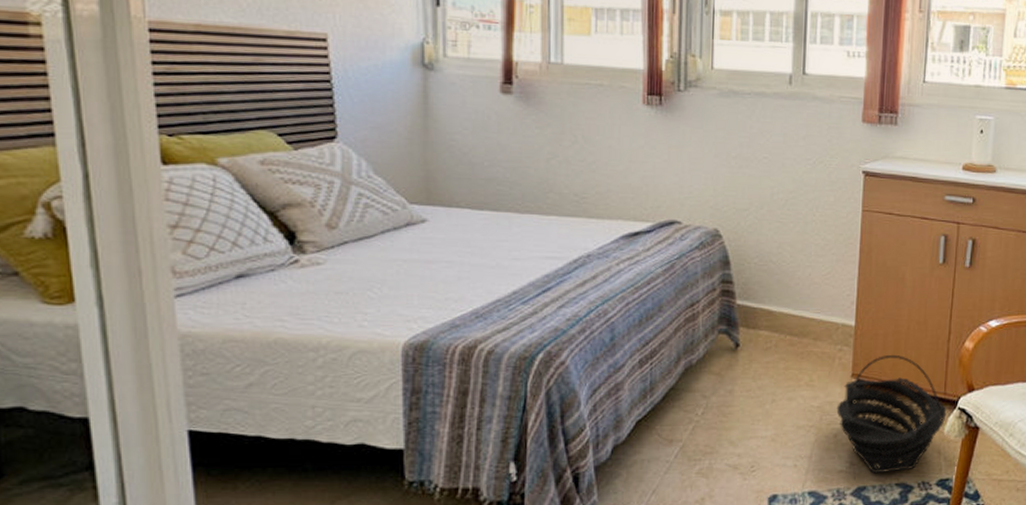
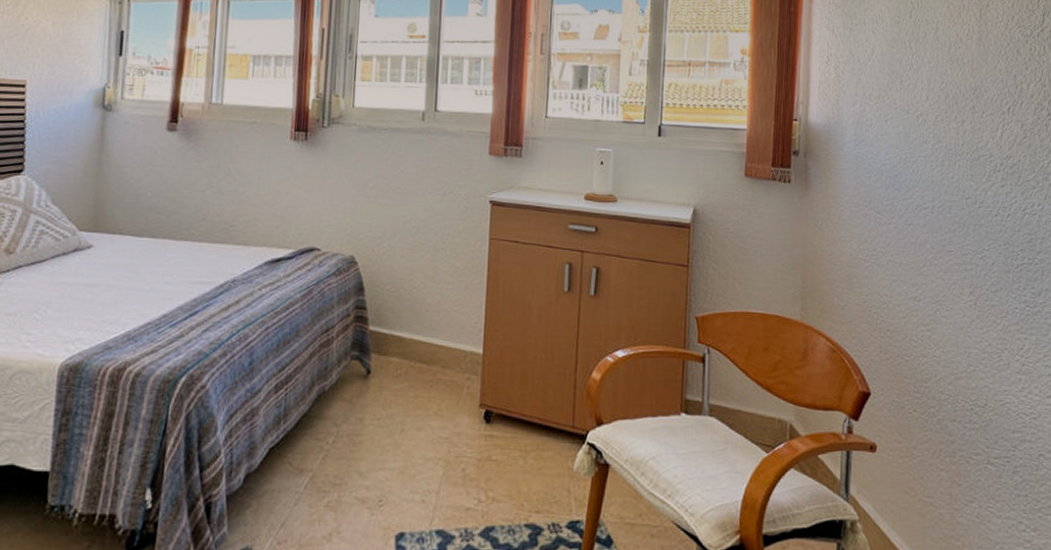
basket: present [836,354,947,474] -> none [464,384,576,513]

